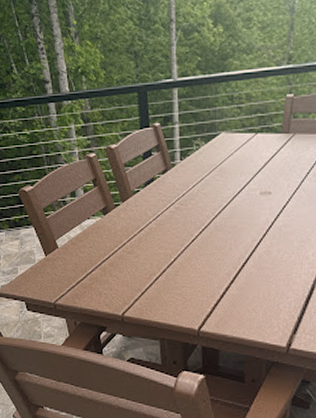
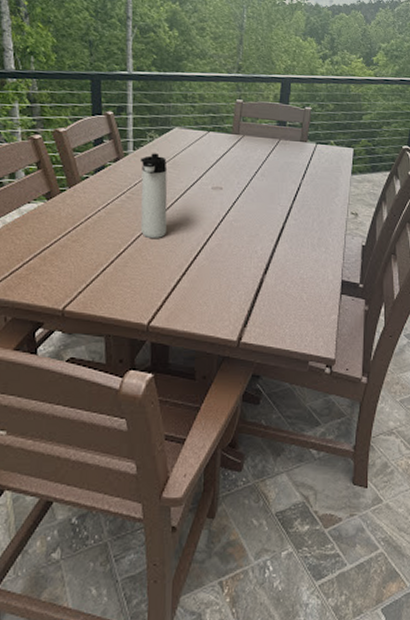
thermos bottle: none [188,161,215,248] -> present [140,153,168,239]

